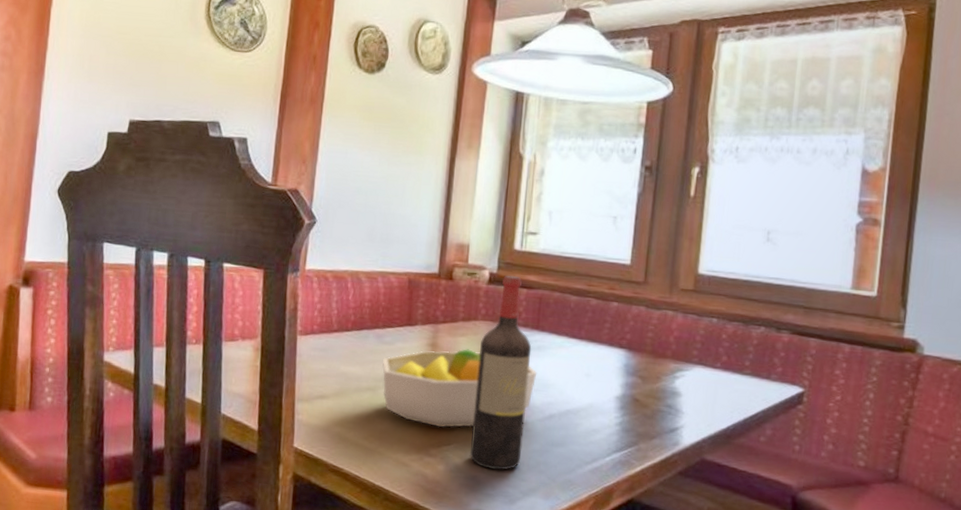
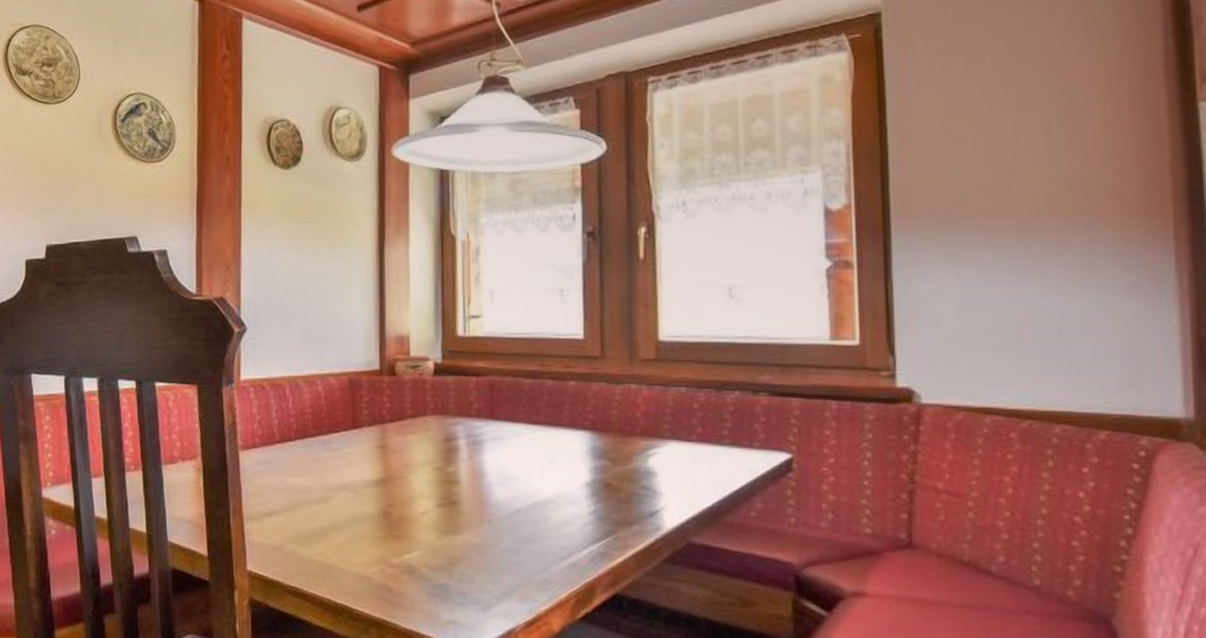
fruit bowl: present [382,349,537,428] -> none [331,447,497,535]
wine bottle: present [469,275,532,470] -> none [433,363,491,575]

